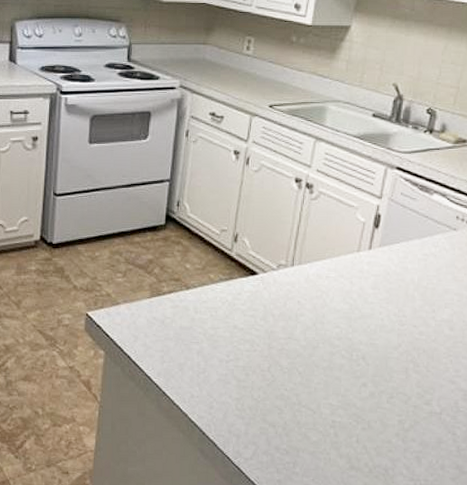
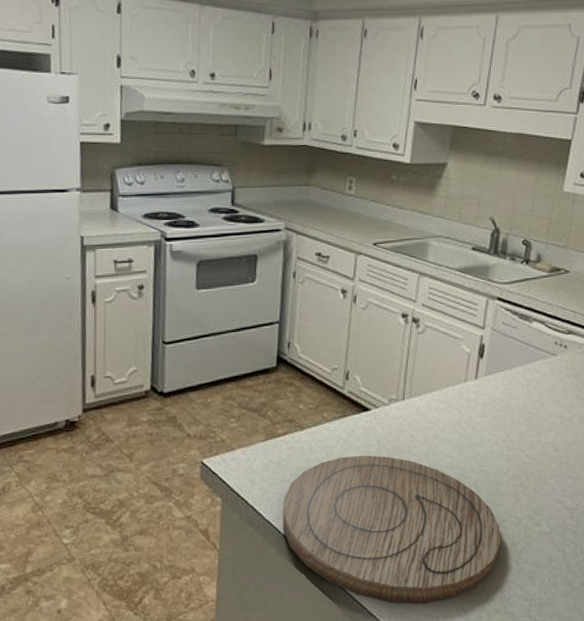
cutting board: none [163,319,388,474] -> present [282,455,501,605]

